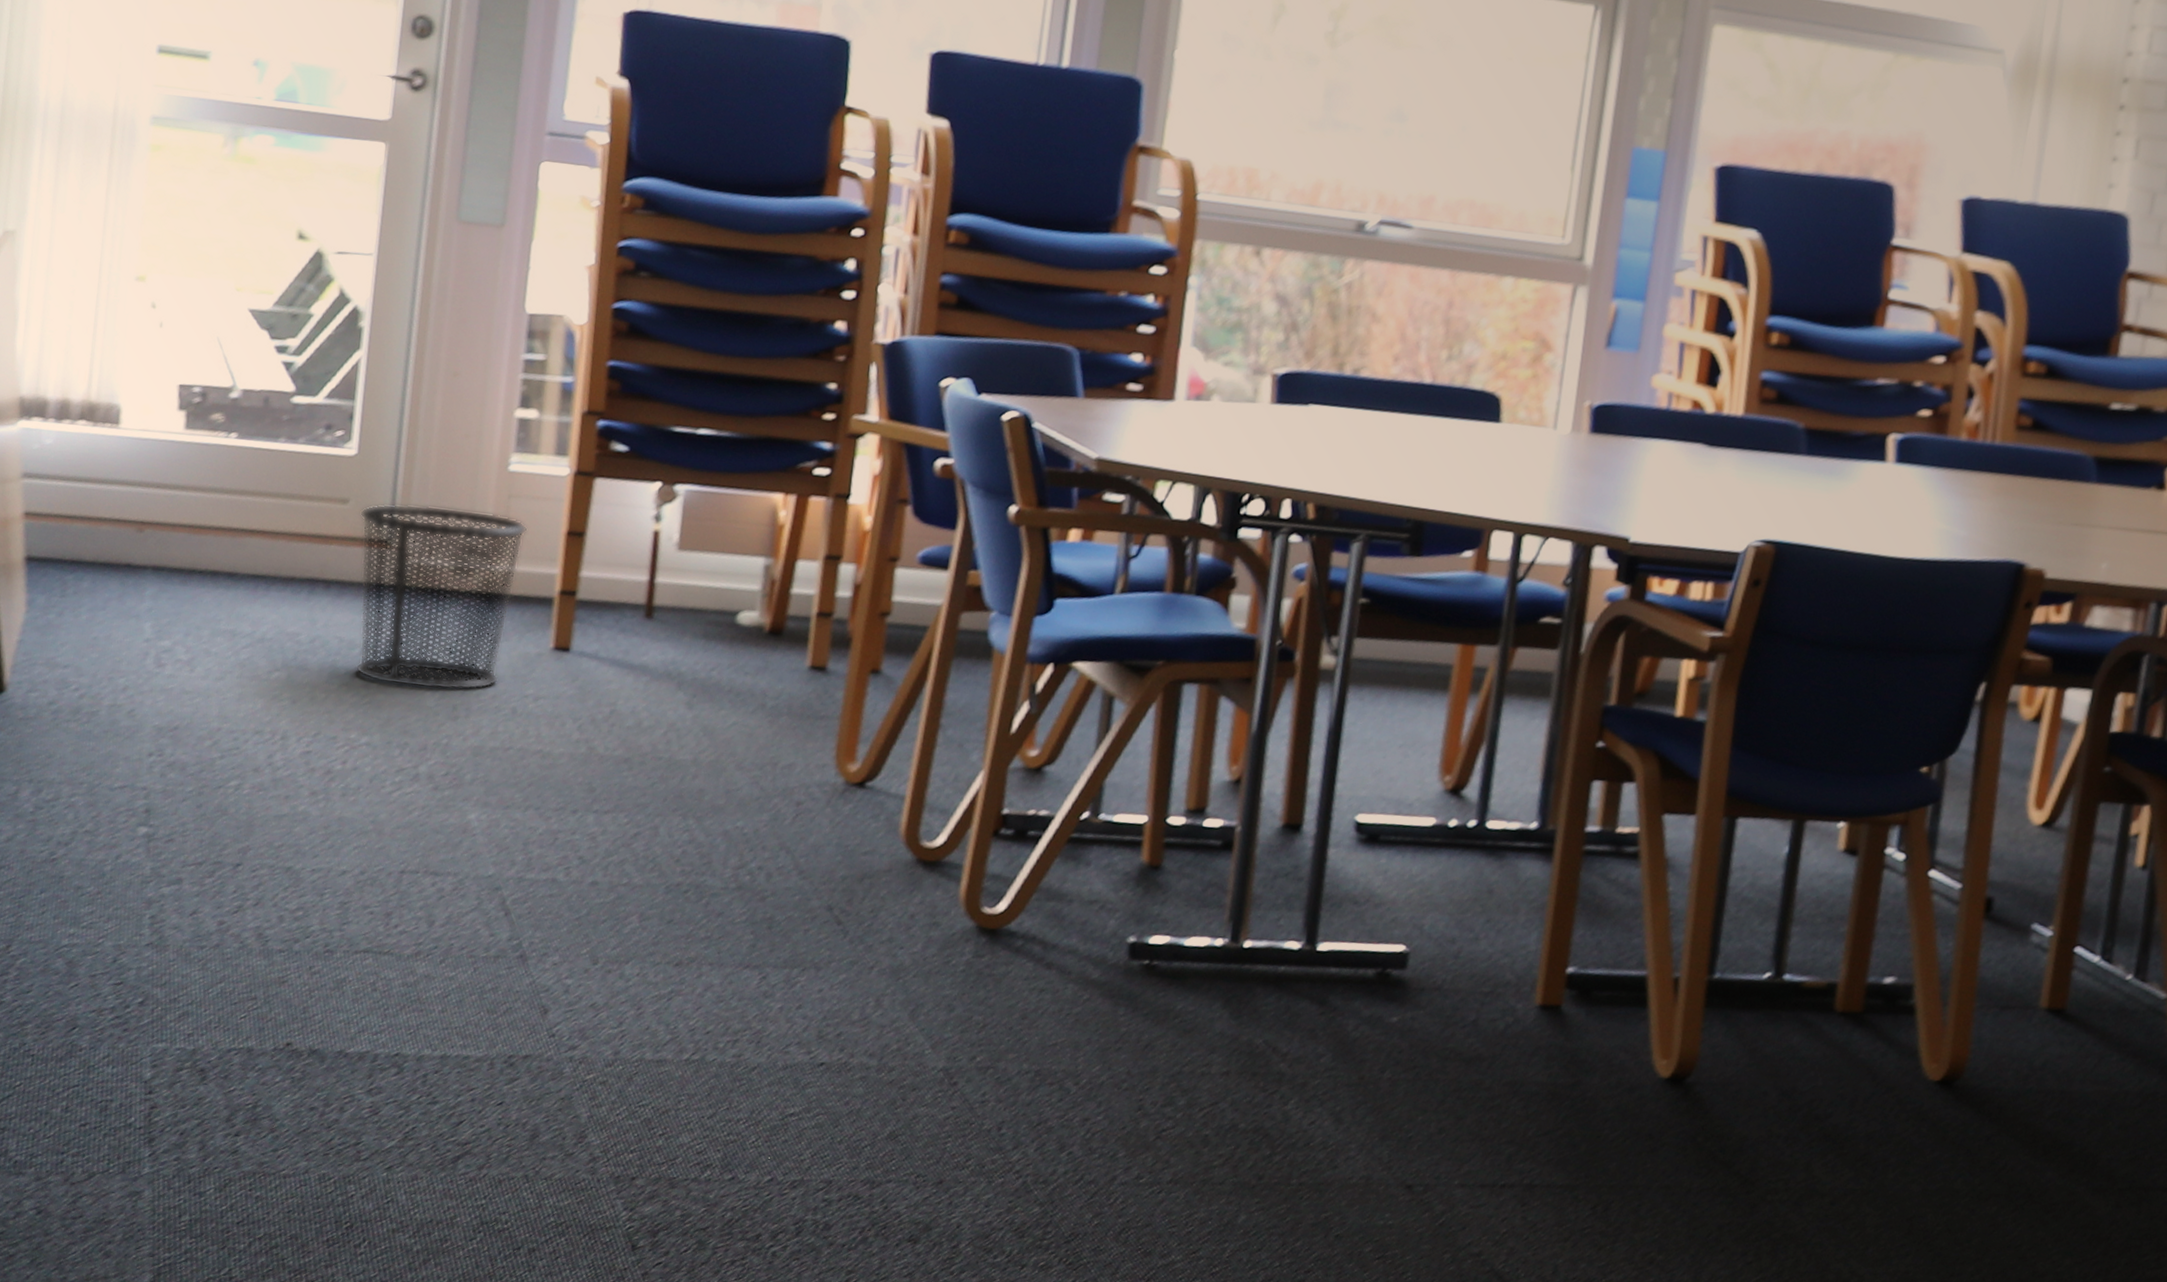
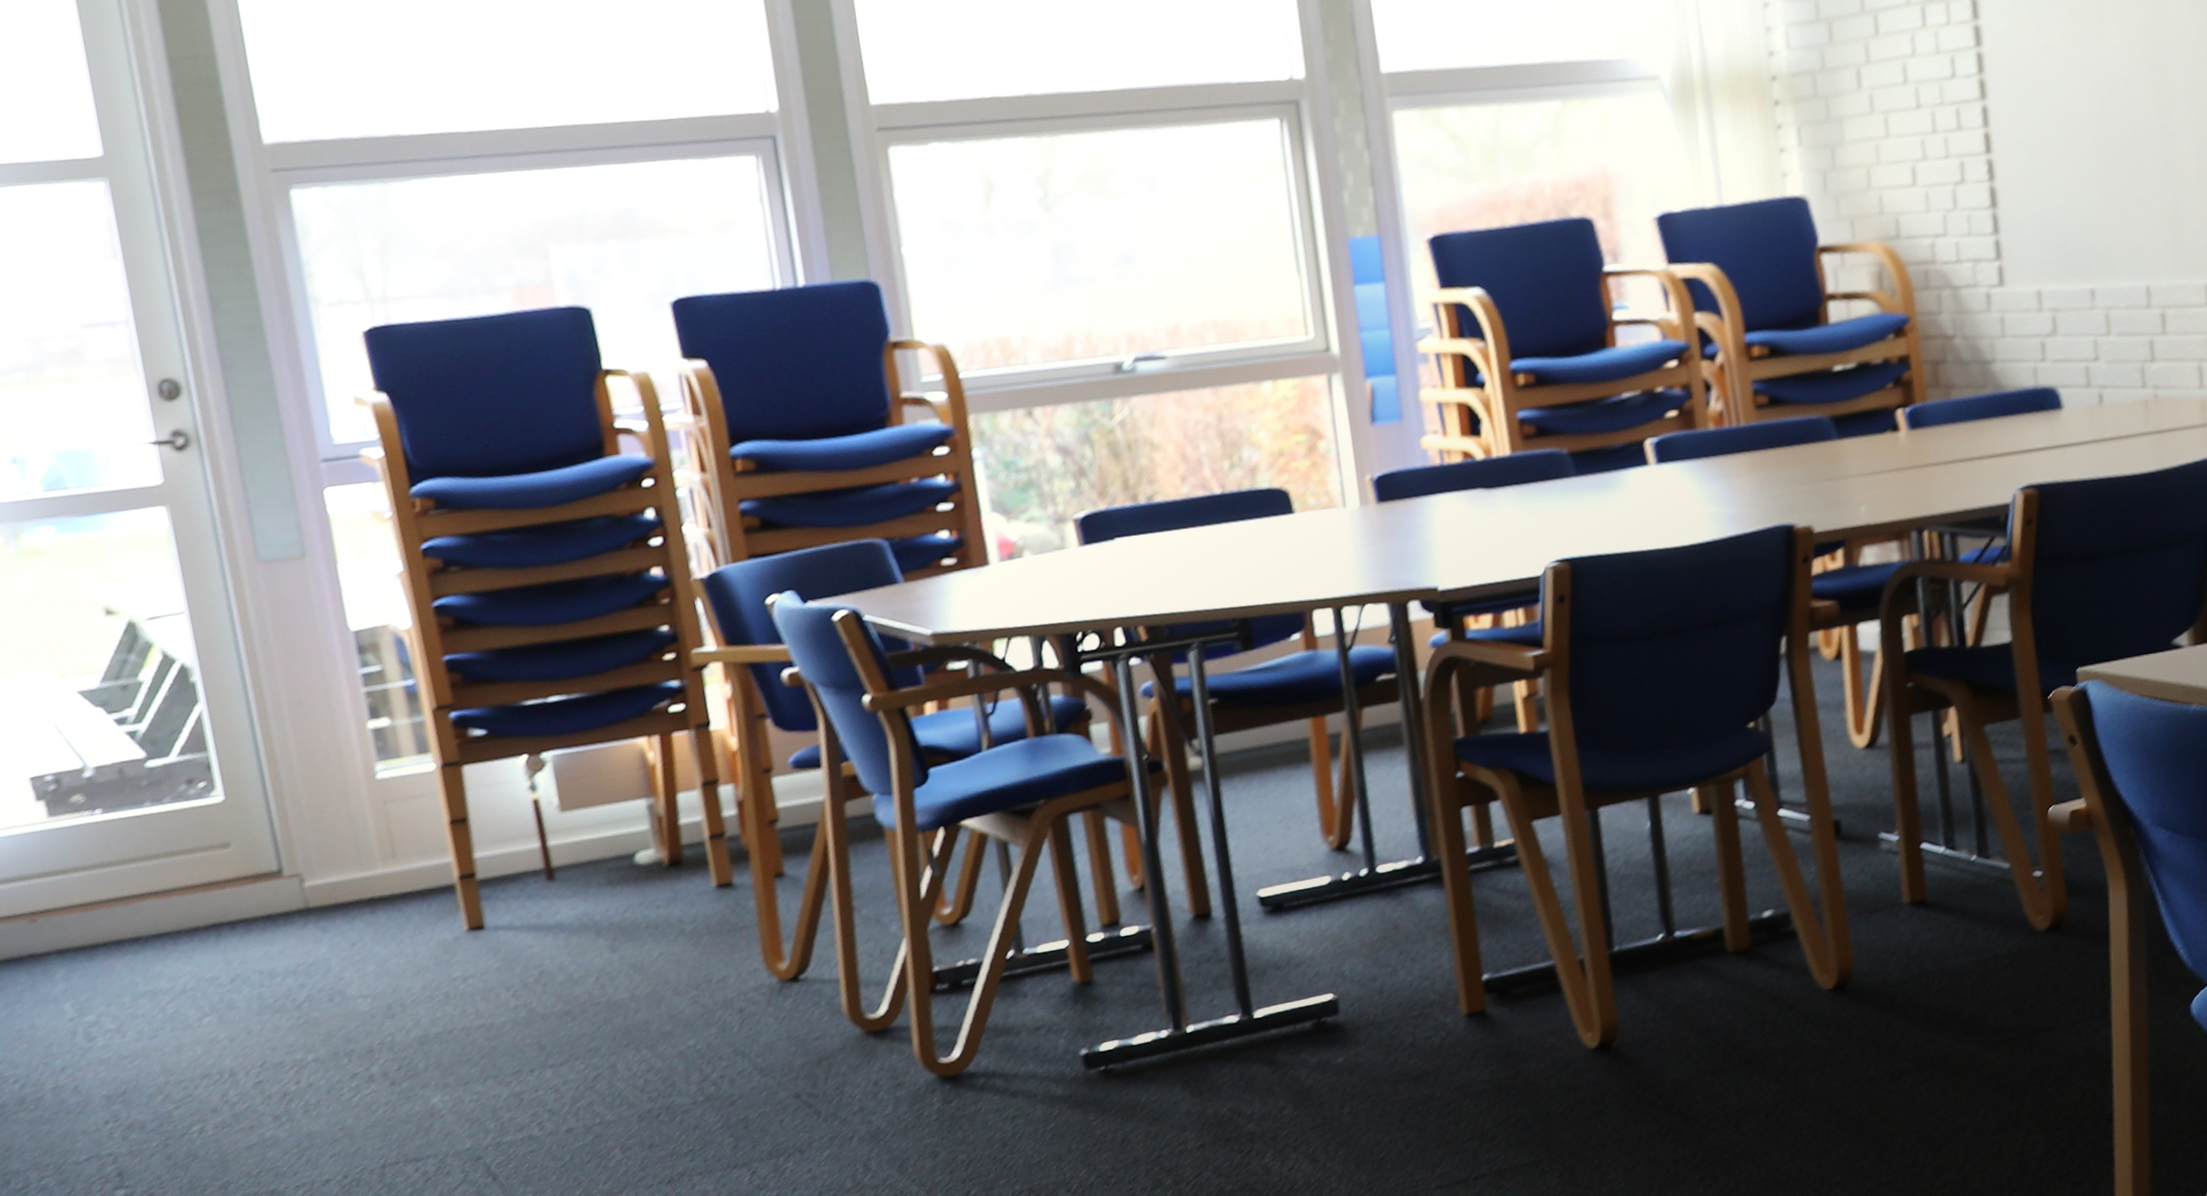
waste bin: present [356,503,528,691] -> none [244,821,424,1002]

